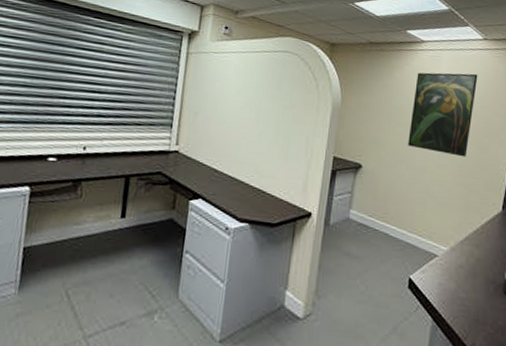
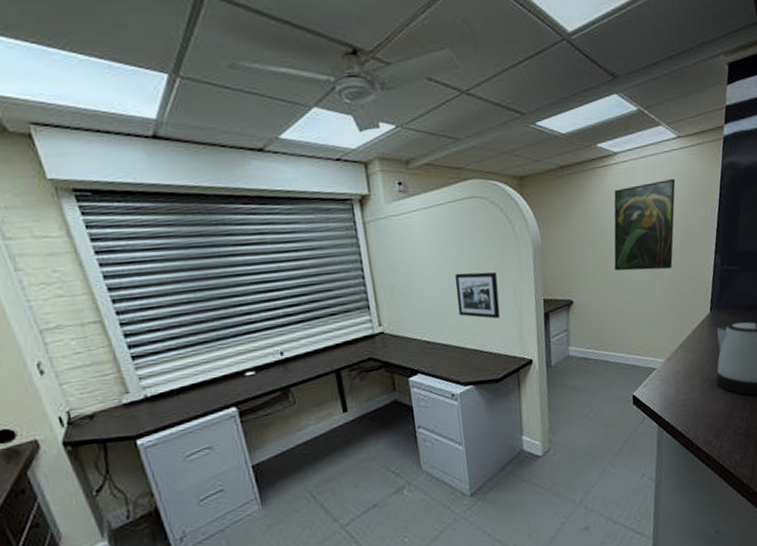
picture frame: none [251,114,294,164] -> present [454,272,501,319]

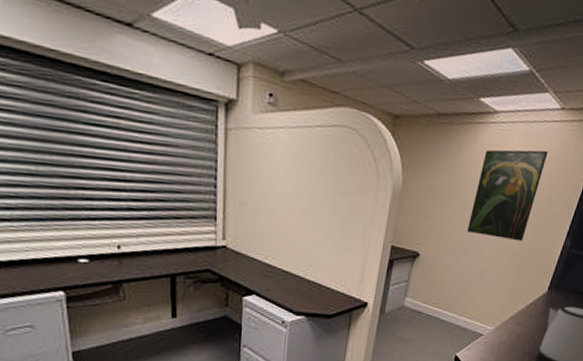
picture frame: present [454,272,501,319] -> none [305,202,351,256]

